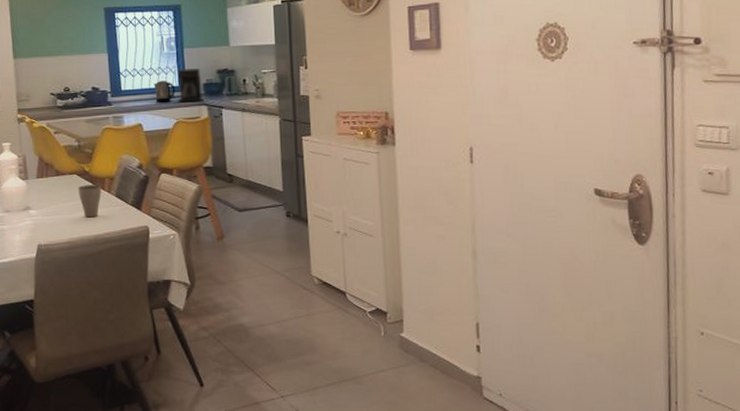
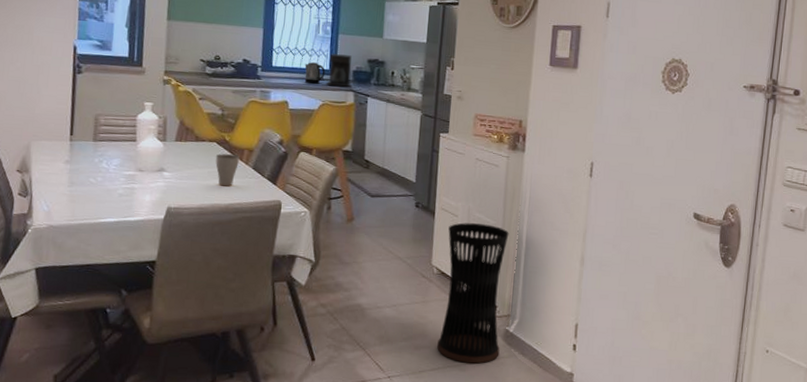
umbrella stand: none [324,227,397,375] -> present [437,222,509,364]

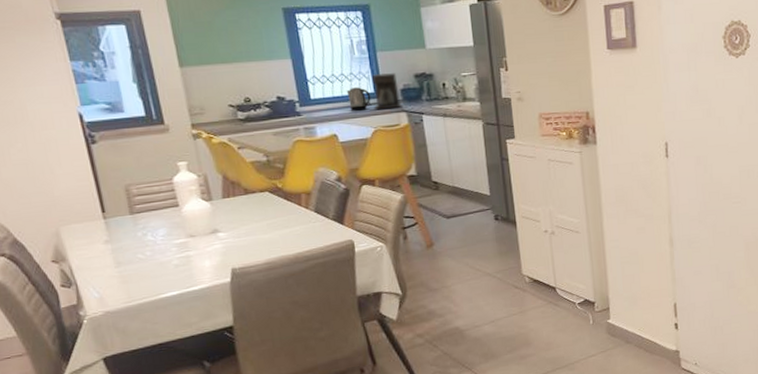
cup: present [215,154,239,187] -> none [271,201,299,236]
umbrella stand: present [437,222,509,364] -> none [533,224,605,363]

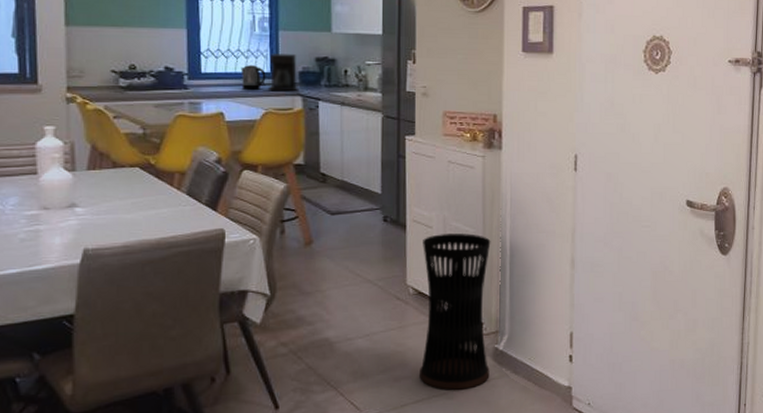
umbrella stand: none [533,224,605,363] -> present [420,233,491,390]

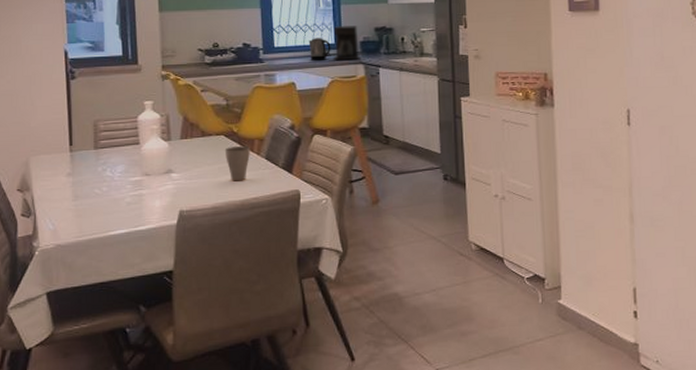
cup: none [139,180,169,218] -> present [224,146,250,181]
umbrella stand: present [420,233,491,390] -> none [482,190,554,345]

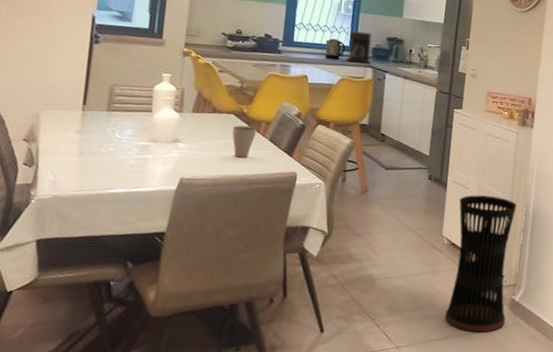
umbrella stand: none [482,190,554,345] -> present [445,195,517,333]

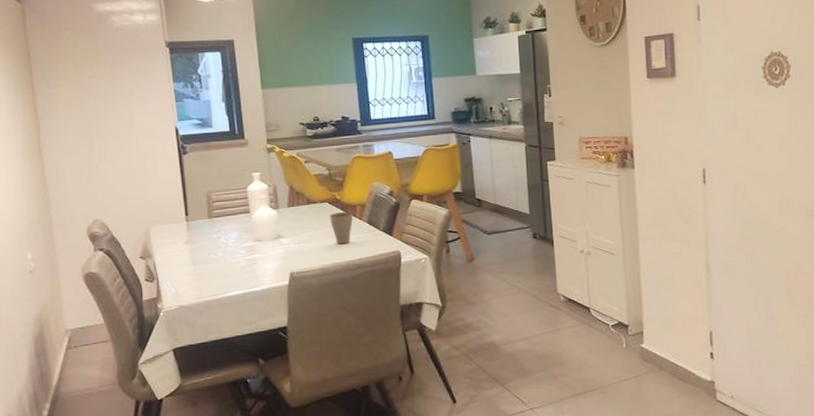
kettle: present [324,38,346,60] -> none [403,109,424,132]
coffee maker: present [346,31,373,64] -> none [427,97,452,131]
umbrella stand: present [445,195,517,333] -> none [569,245,638,386]

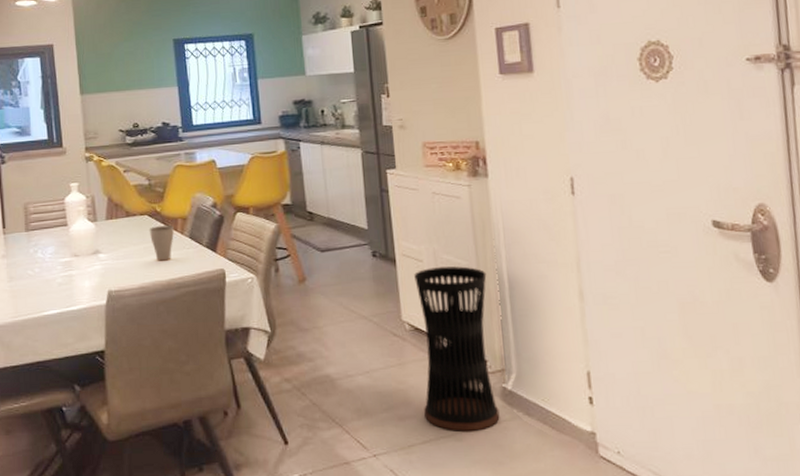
umbrella stand: none [569,245,638,386] -> present [414,266,500,431]

